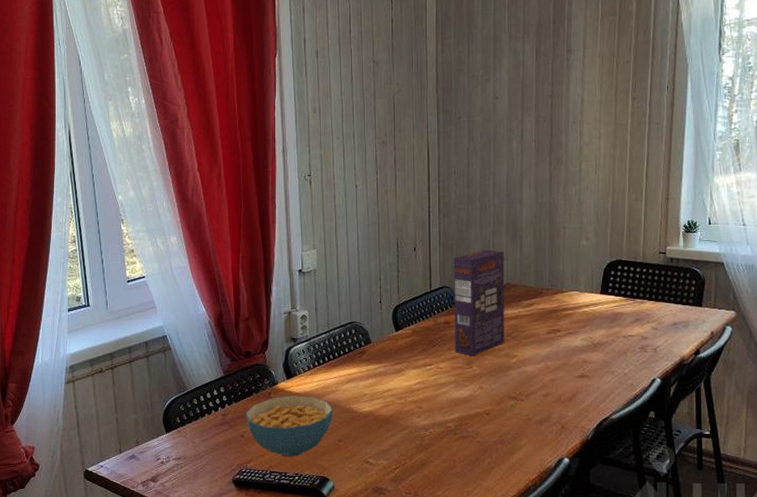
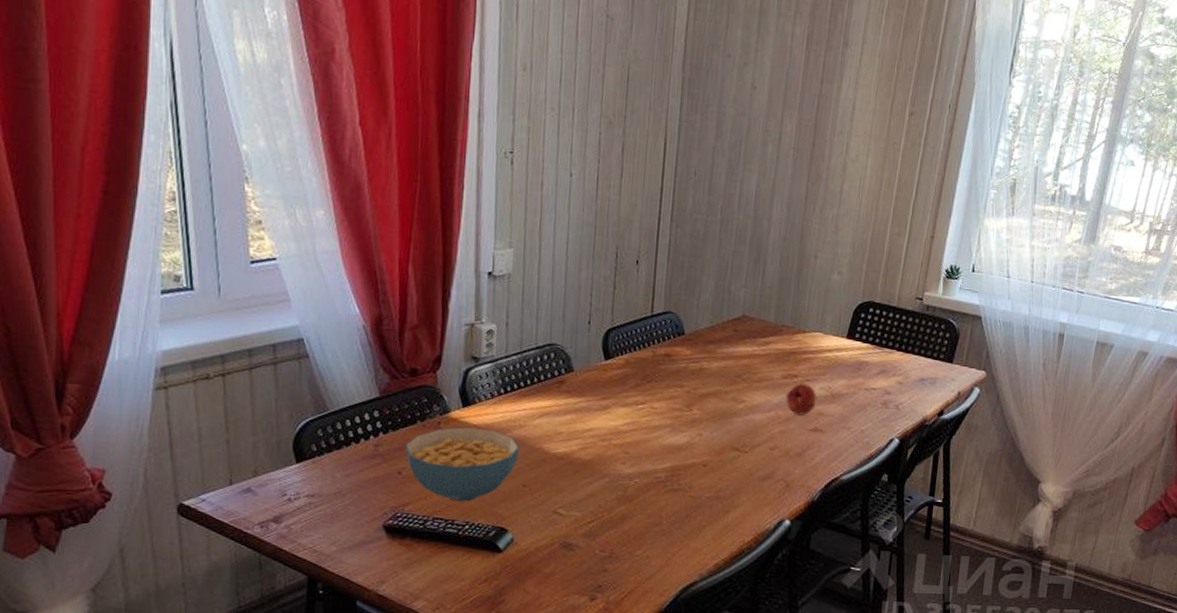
cereal box: present [453,249,505,356] -> none [674,272,744,398]
fruit: none [552,337,580,364] -> present [786,383,817,415]

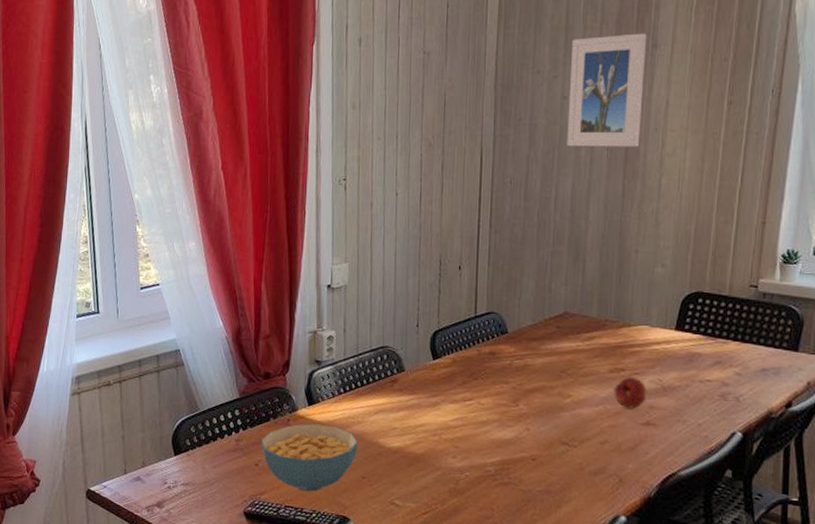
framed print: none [754,25,839,149] -> present [566,33,647,147]

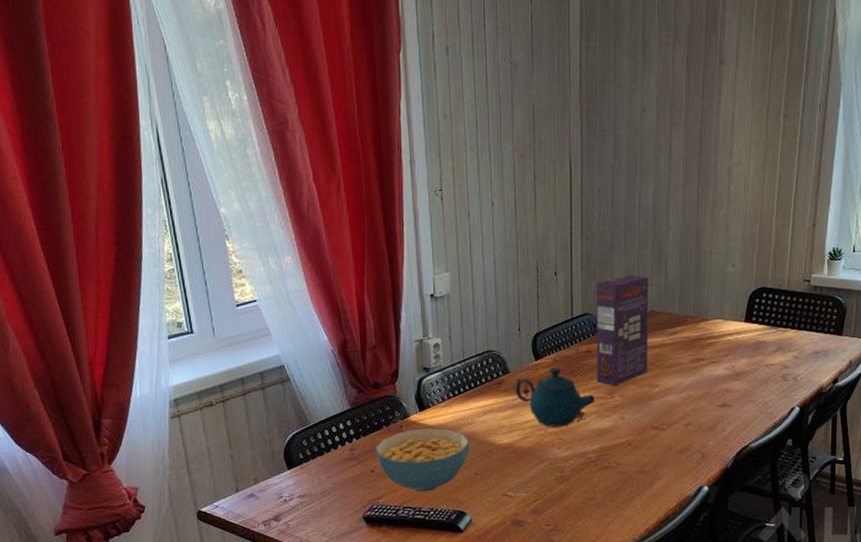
teapot: none [409,368,497,435] -> present [515,367,595,428]
cereal box: none [499,272,564,393] -> present [596,275,649,386]
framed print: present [566,33,647,147] -> none [647,50,715,157]
fruit: present [614,377,647,409] -> none [695,366,723,393]

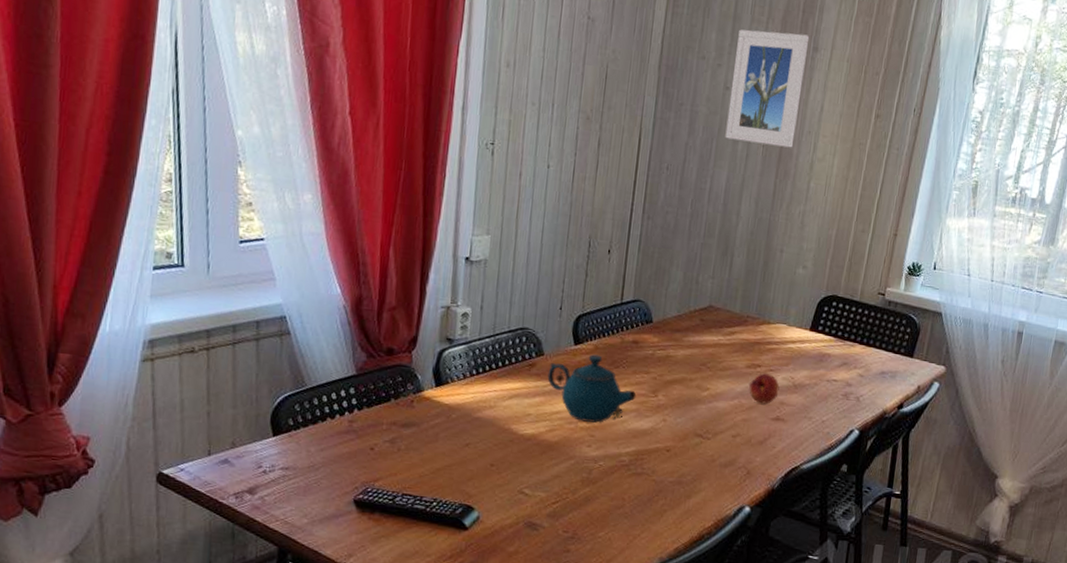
cereal bowl: present [374,428,470,492] -> none [378,406,489,479]
cereal box: present [596,275,649,386] -> none [640,263,711,384]
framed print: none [647,50,715,157] -> present [725,29,810,148]
fruit: none [695,366,723,393] -> present [749,373,780,404]

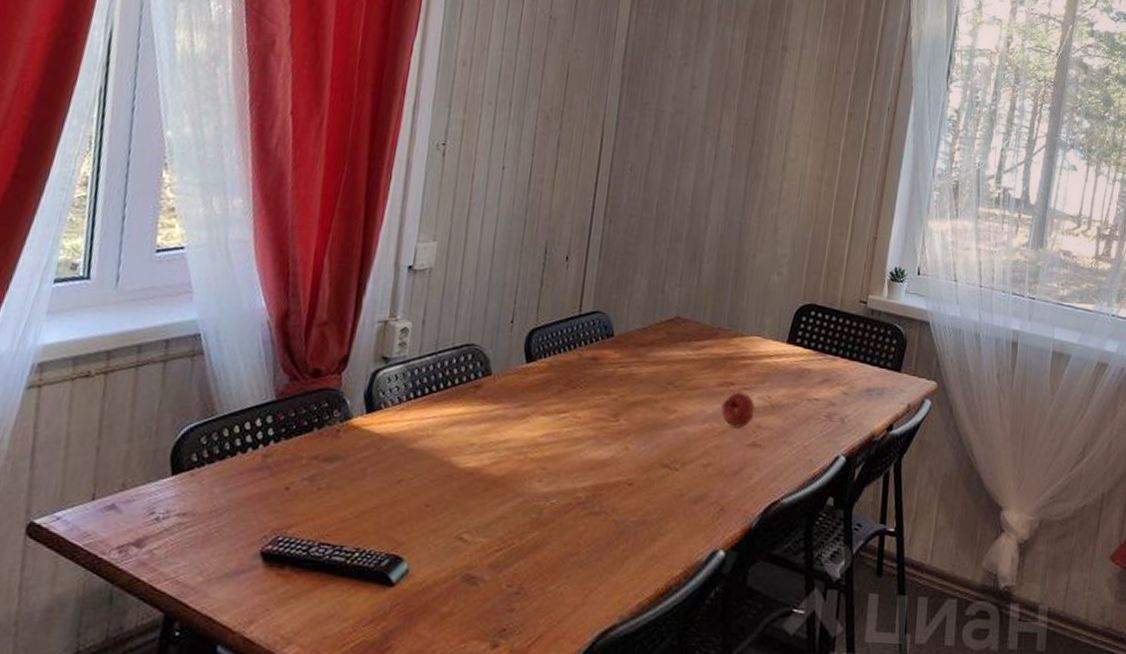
teapot: present [547,354,637,423] -> none [494,373,595,453]
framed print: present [725,29,810,148] -> none [692,29,778,148]

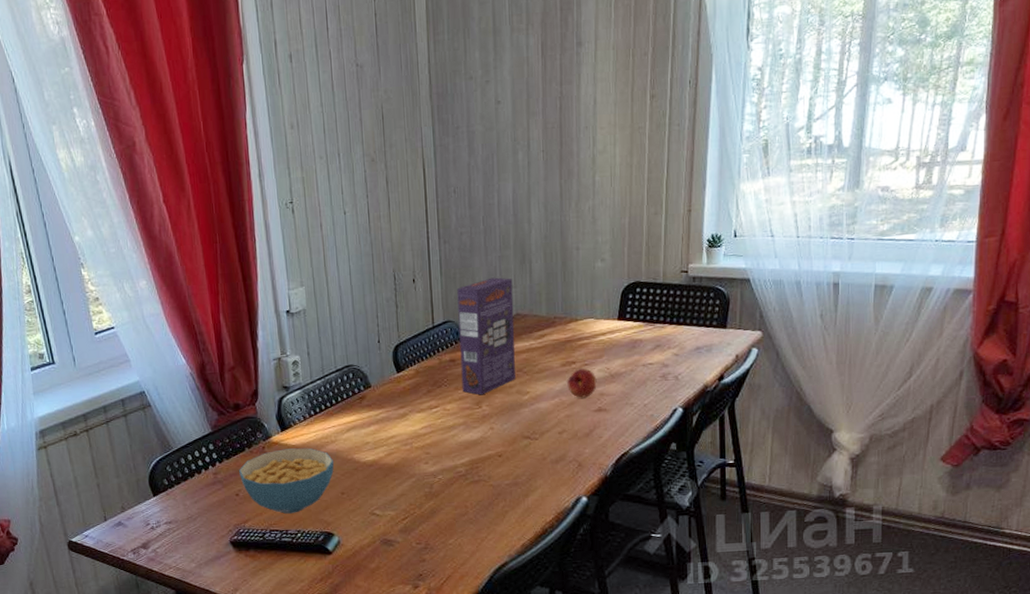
cereal bowl: none [297,436,425,524] -> present [238,448,334,514]
cereal box: none [599,270,679,406] -> present [457,277,516,395]

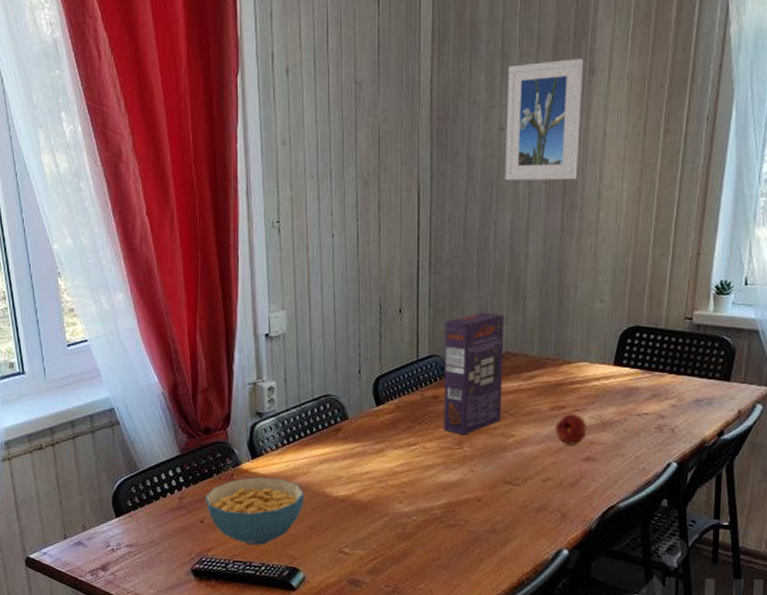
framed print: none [501,32,573,151] -> present [505,58,584,181]

